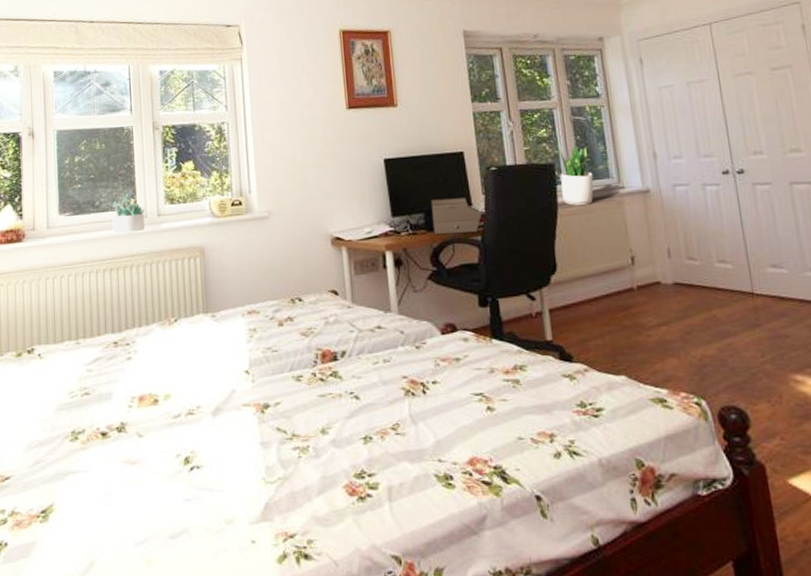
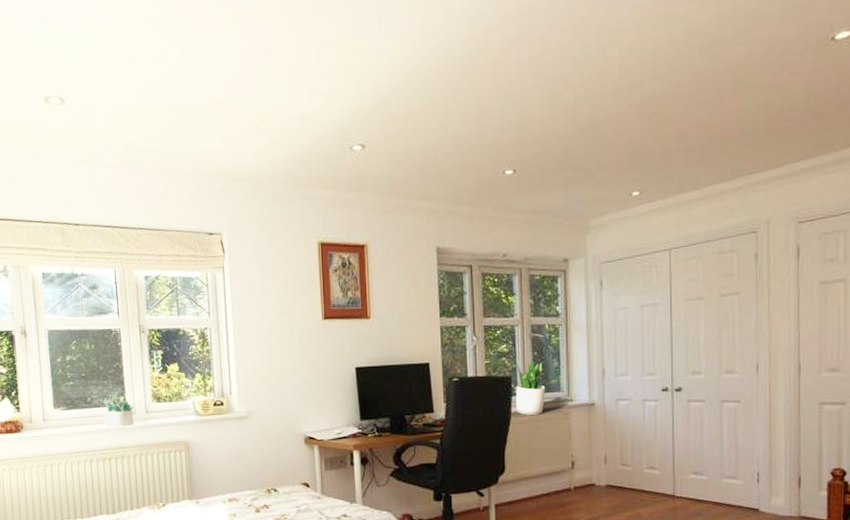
sewing box: present [430,198,483,236] -> none [396,405,443,438]

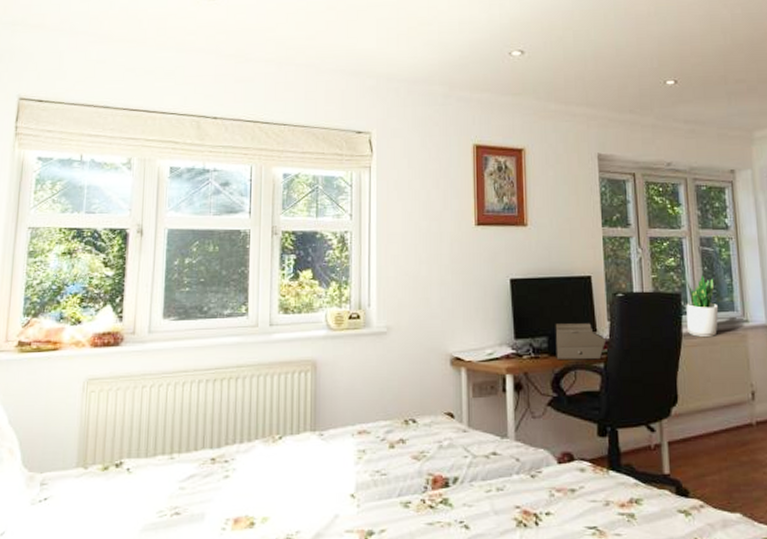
succulent plant: present [102,392,134,427] -> none [220,300,256,342]
sewing box: none [396,405,443,438] -> present [555,323,607,361]

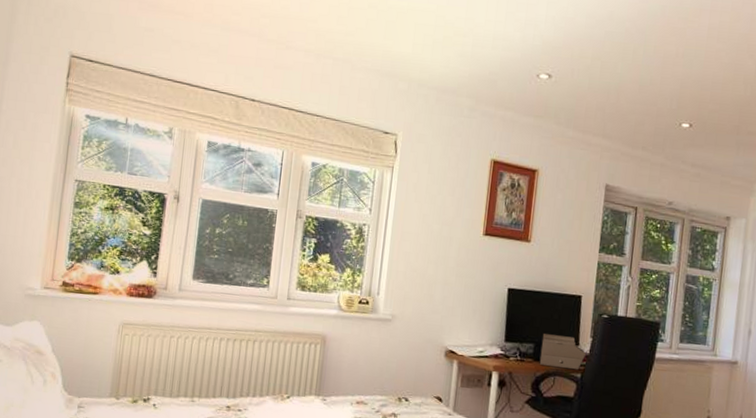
planter: present [685,276,719,338] -> none [660,310,692,365]

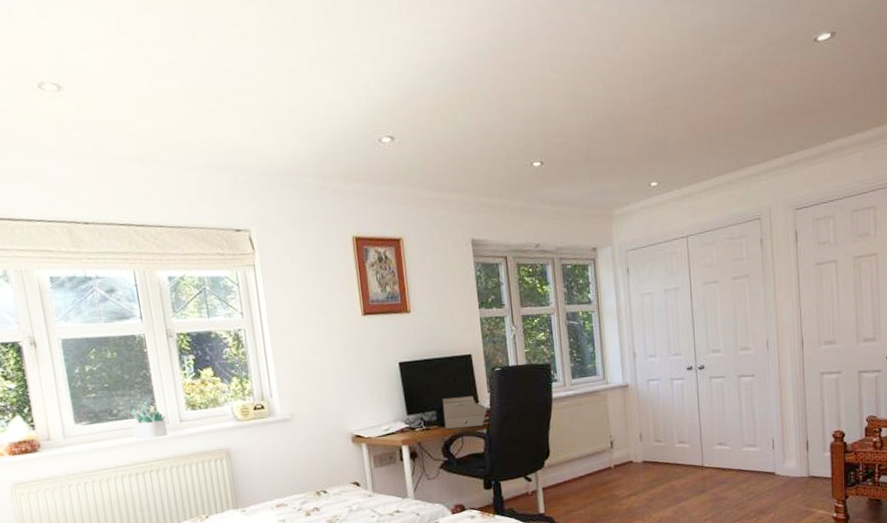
succulent plant: none [242,273,276,310] -> present [130,401,168,440]

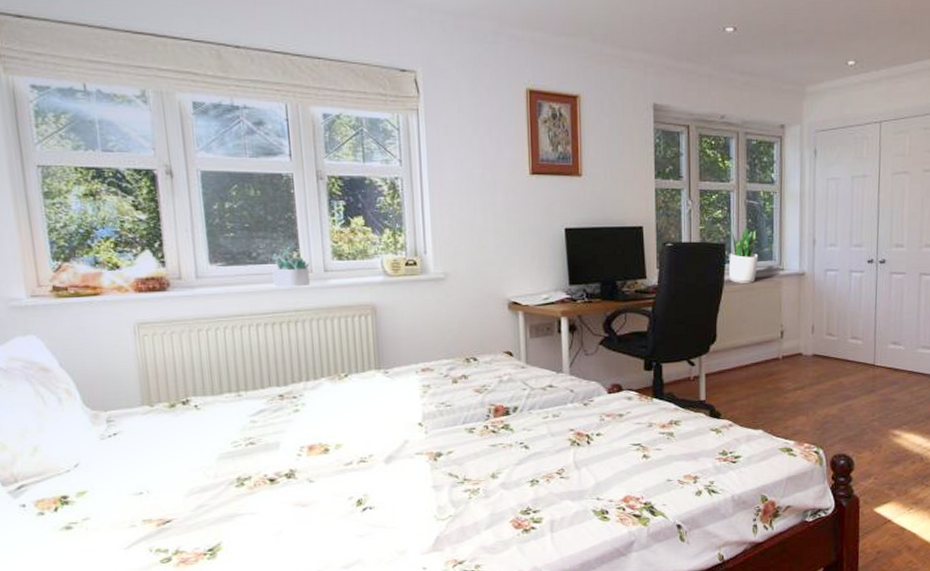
sewing box: present [442,396,488,430] -> none [607,271,655,305]
planter: none [554,347,583,400] -> present [728,228,759,284]

